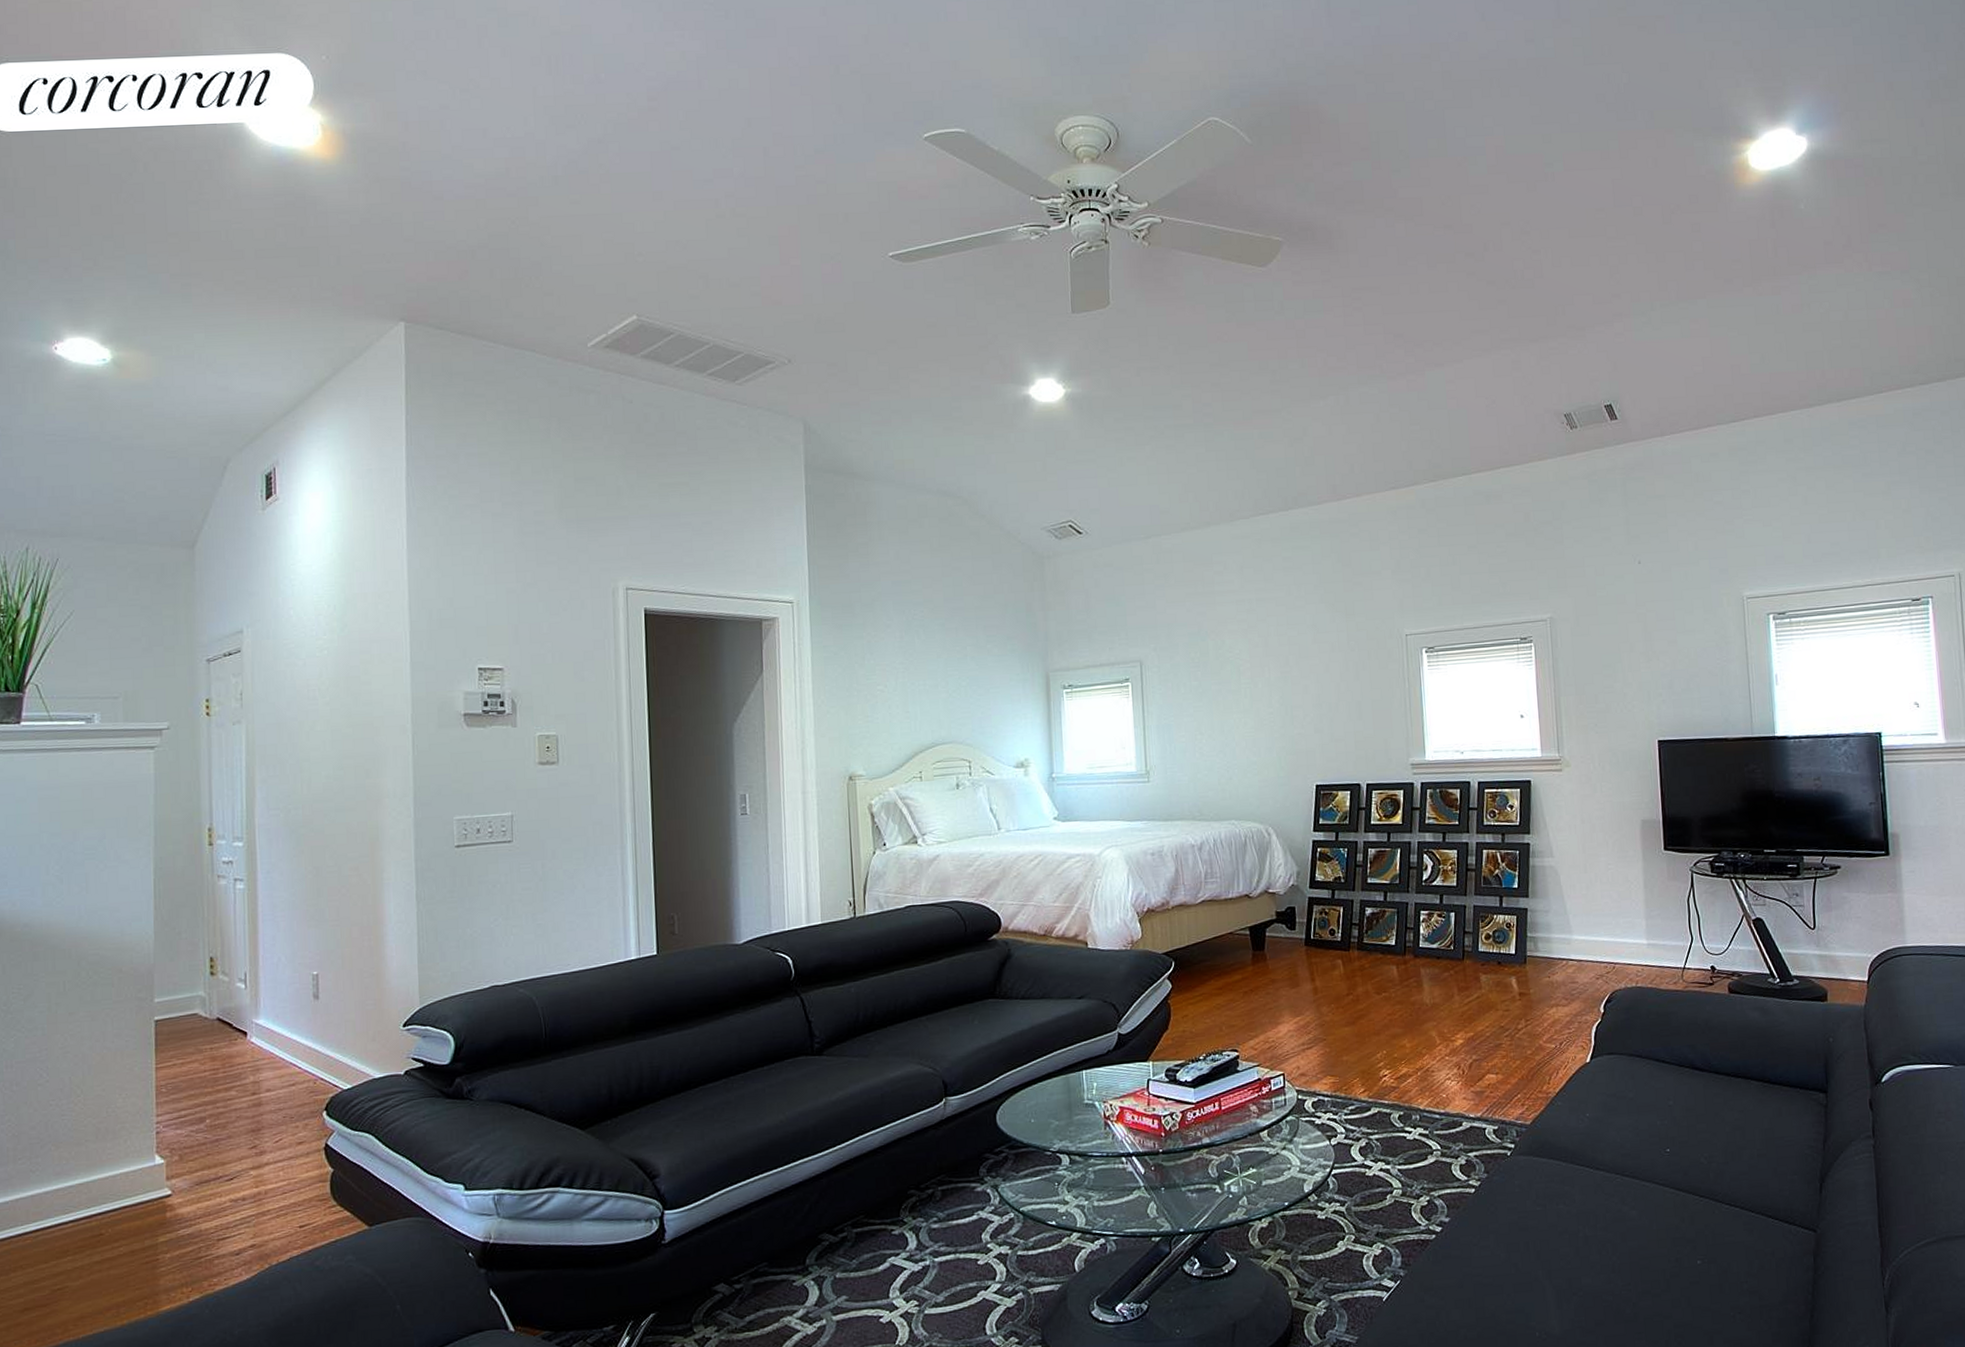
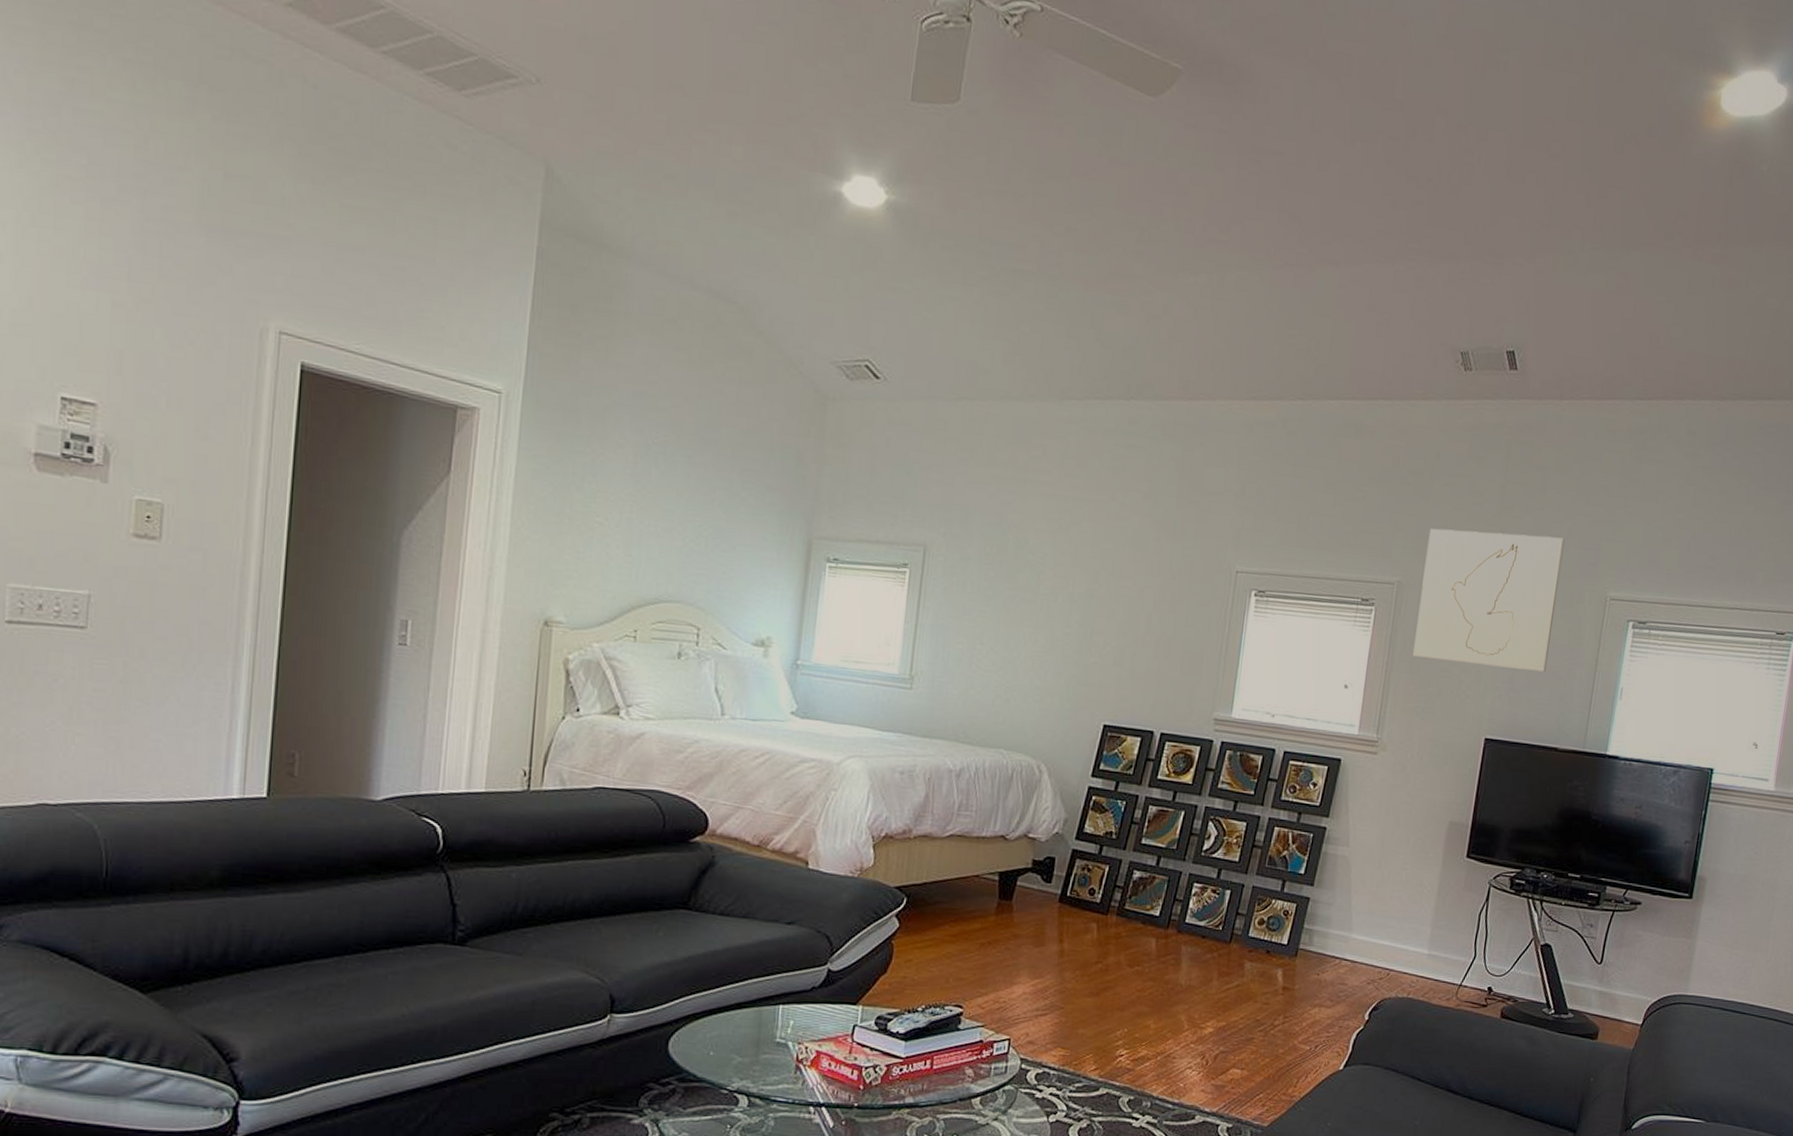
wall art: none [1568,553,1701,680] -> present [1412,528,1565,672]

